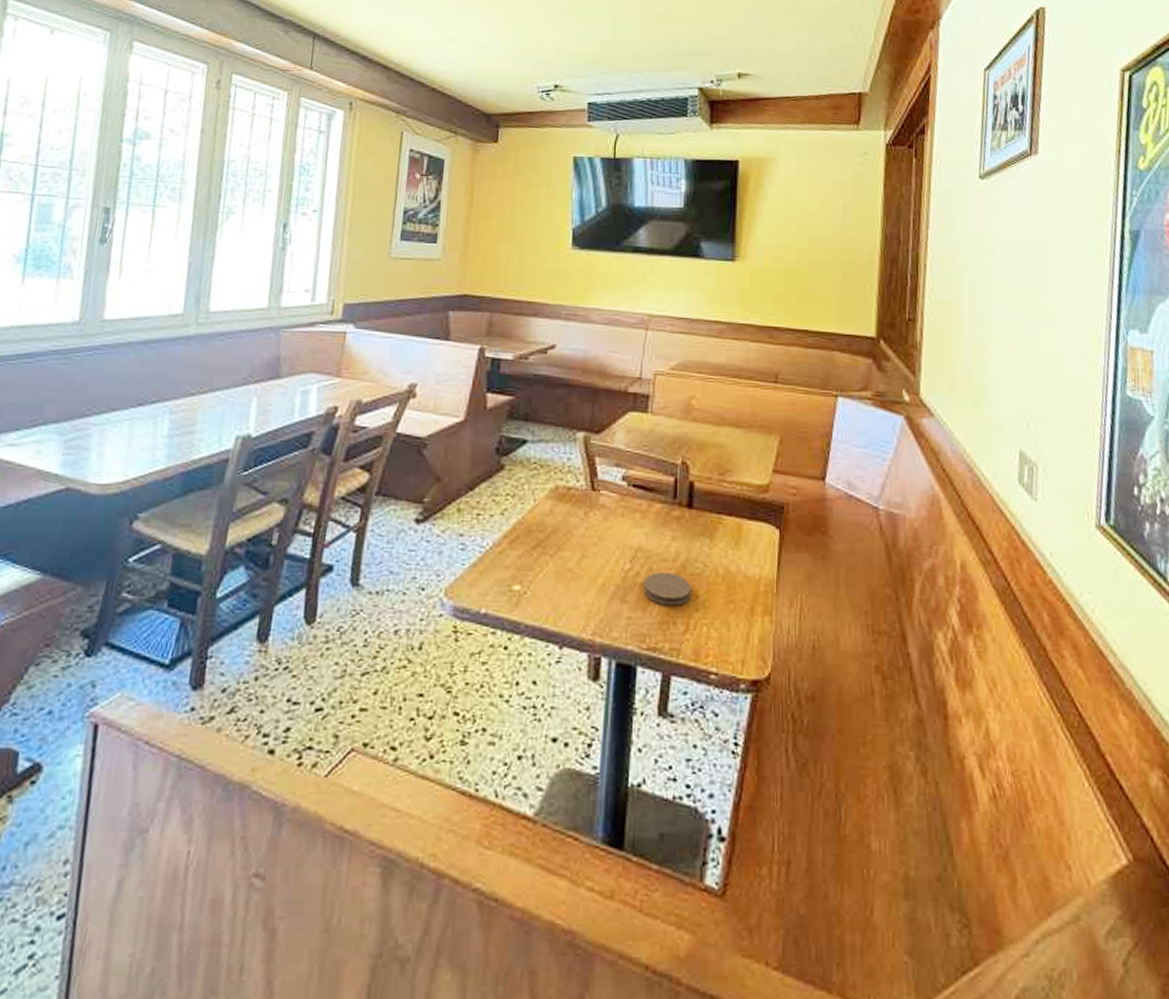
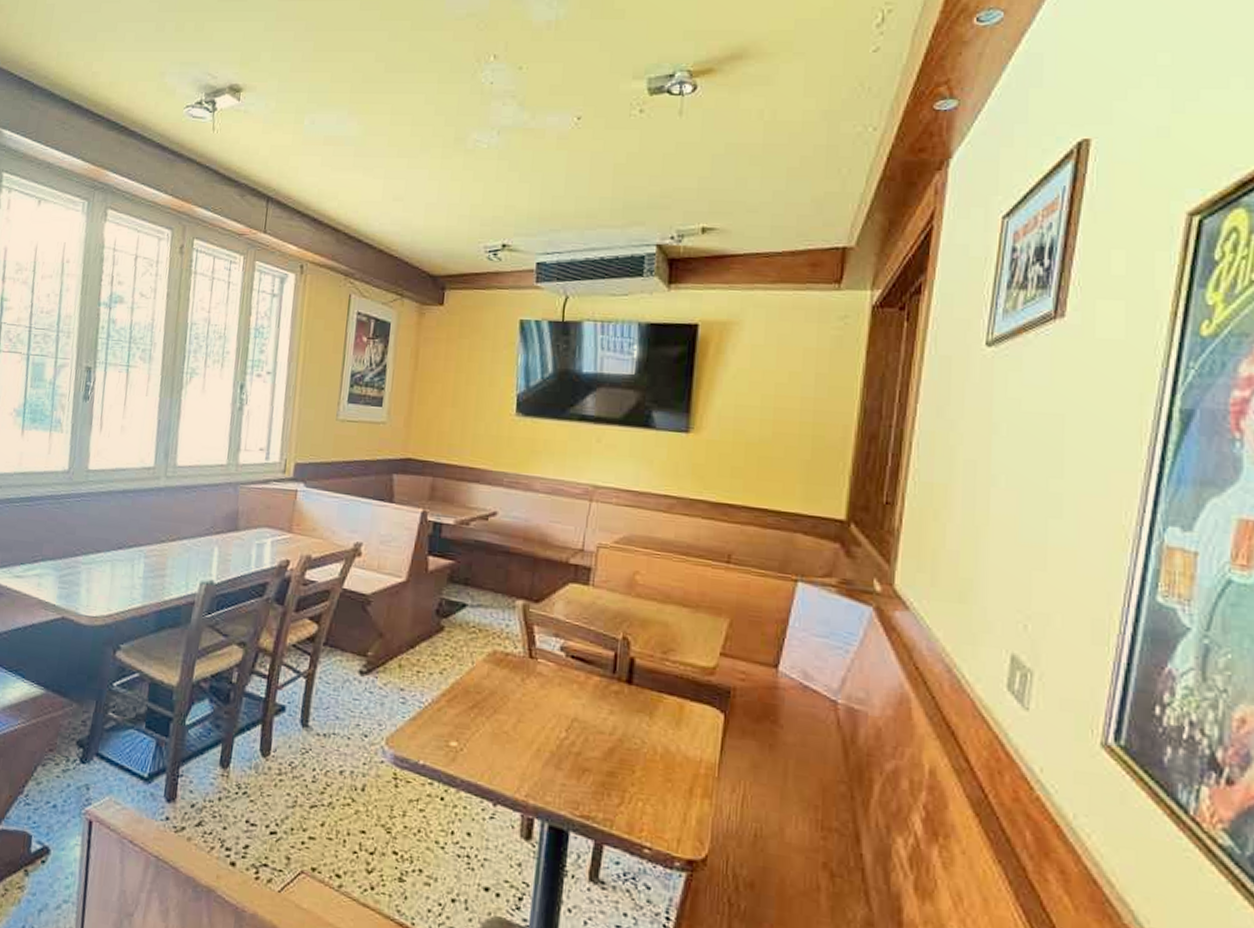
coaster: present [644,572,692,606] -> none [579,743,628,779]

